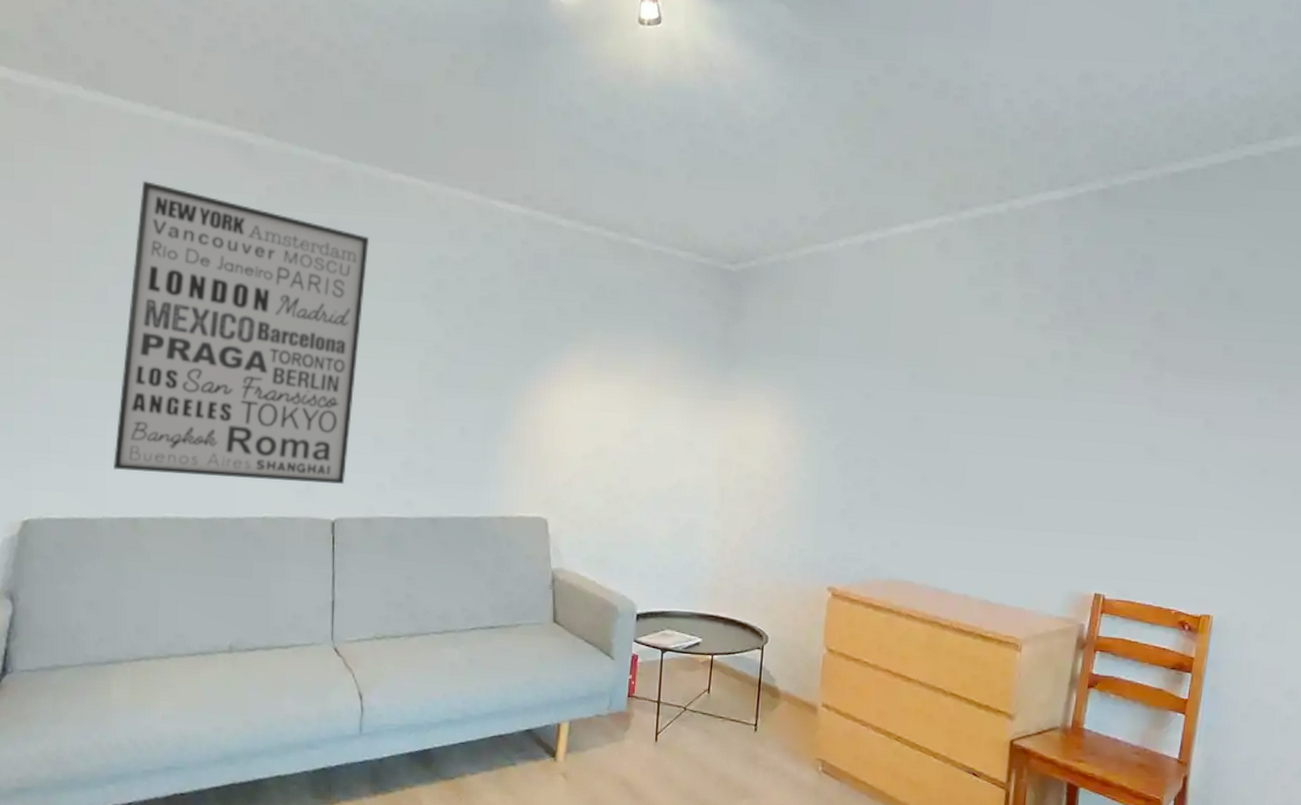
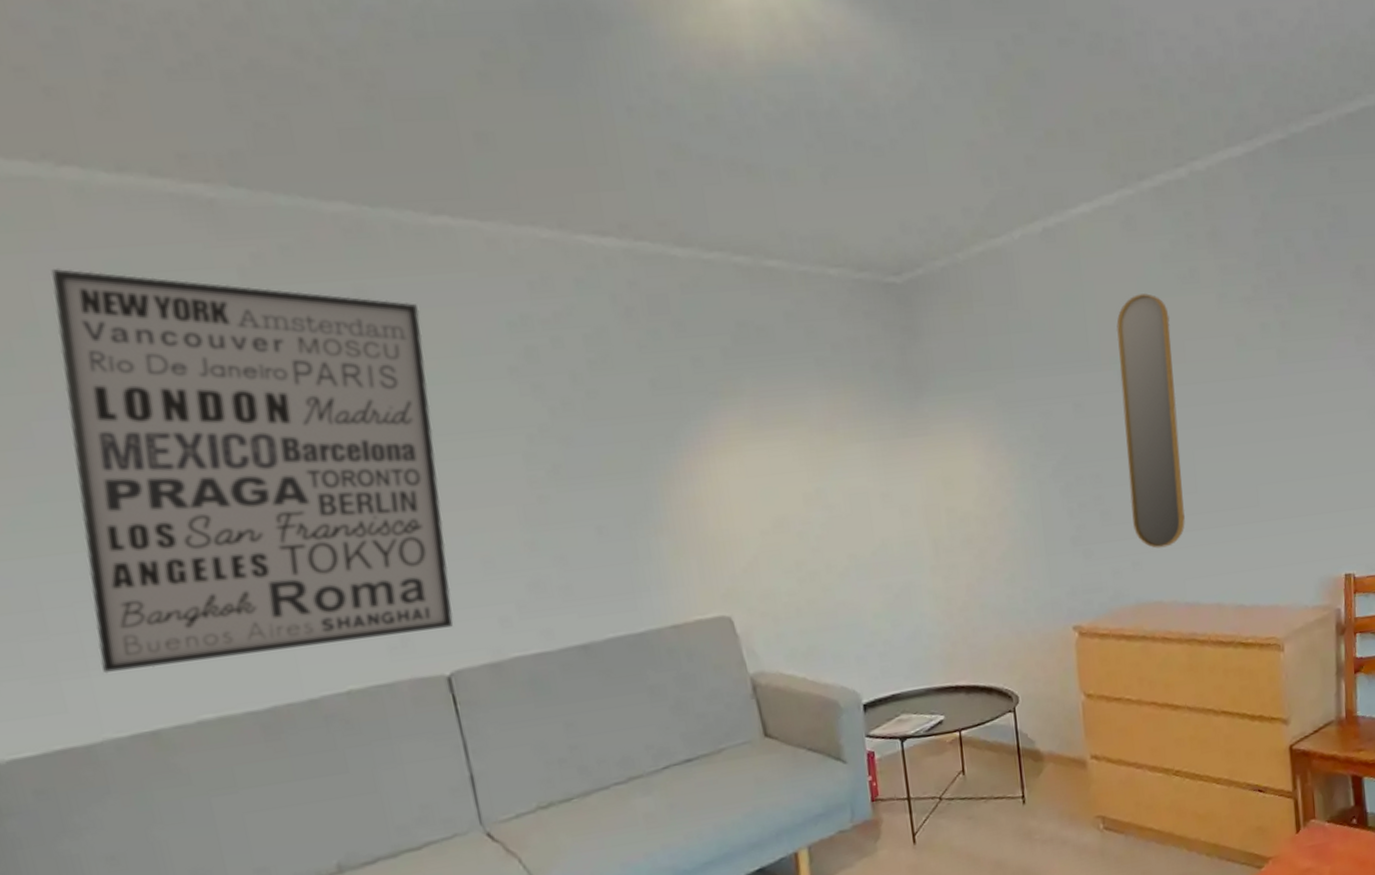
home mirror: none [899,309,966,535] -> present [1116,293,1185,549]

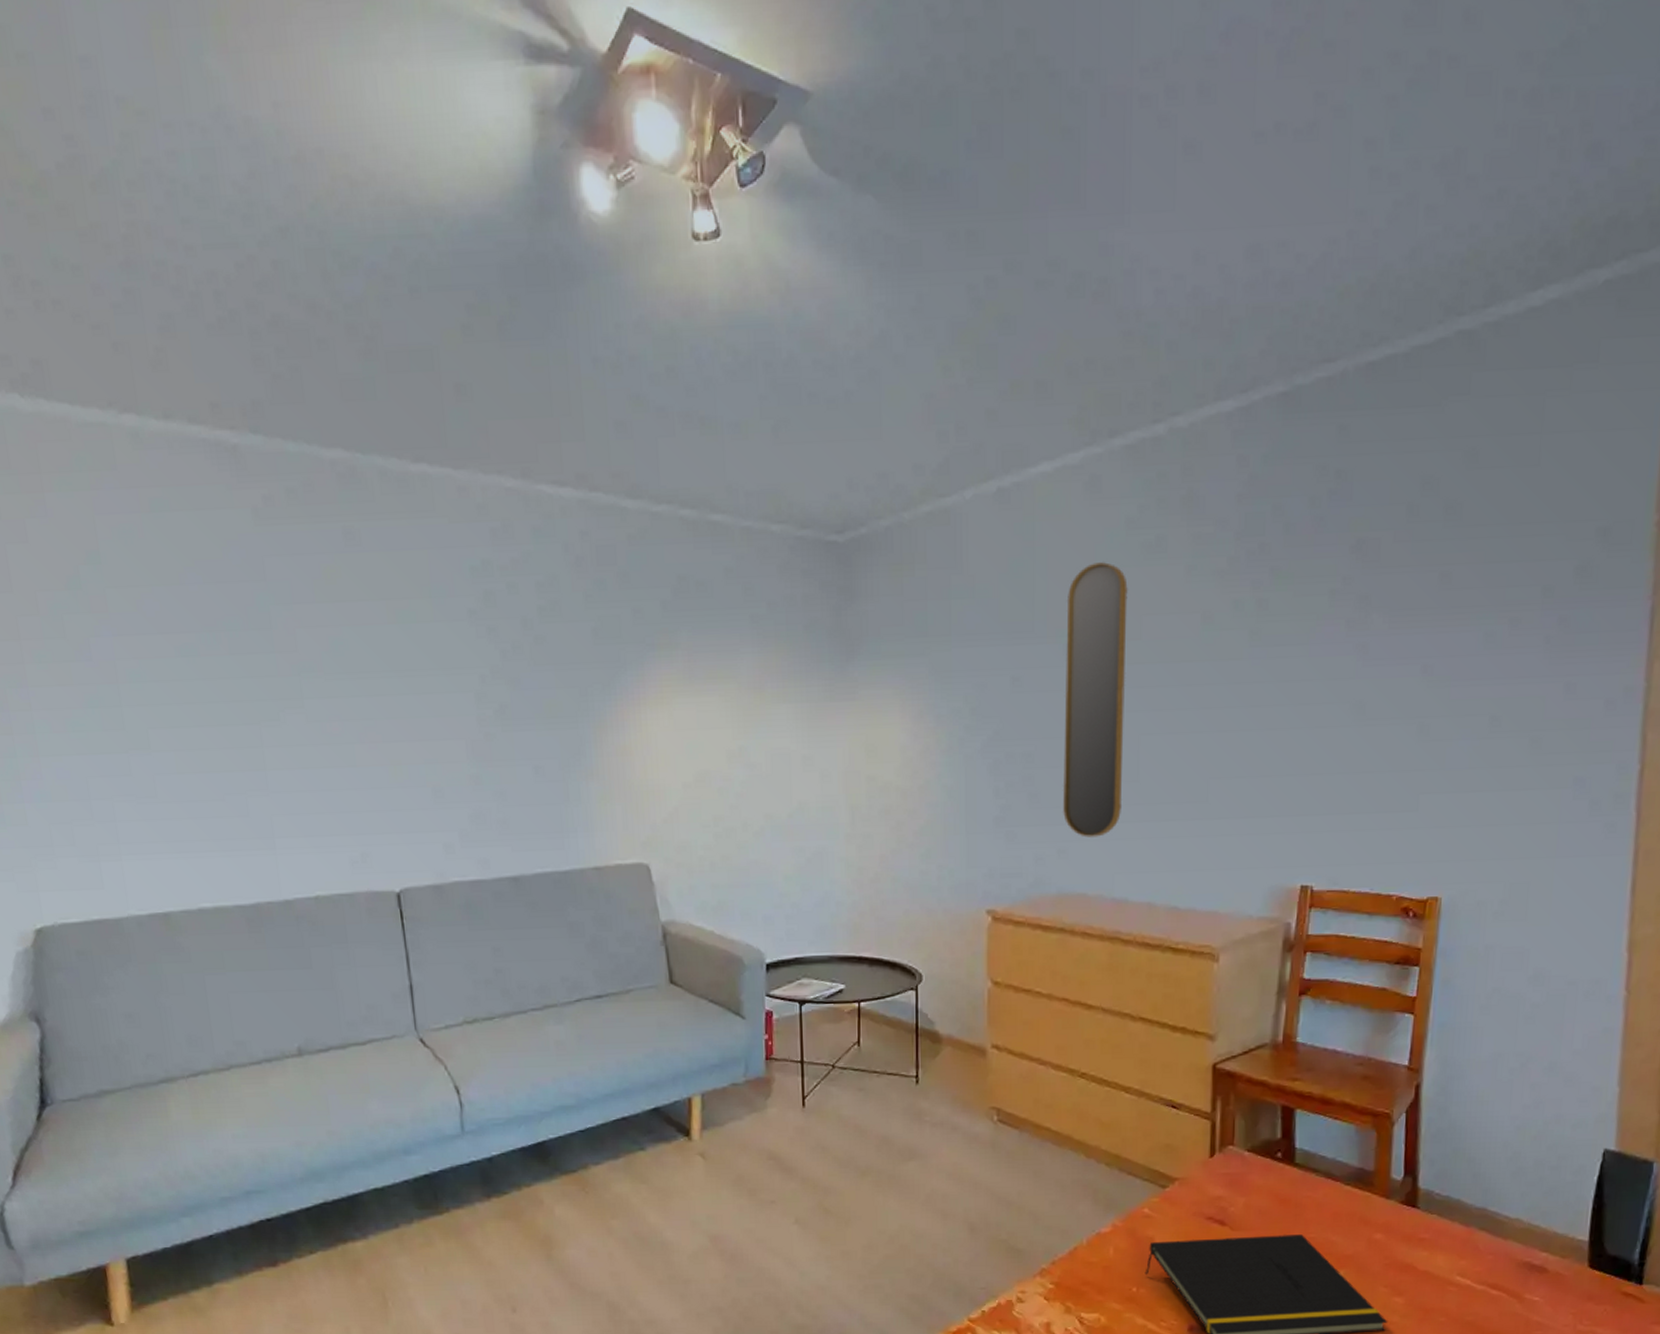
wall art: present [51,267,454,674] -> none [111,504,406,860]

